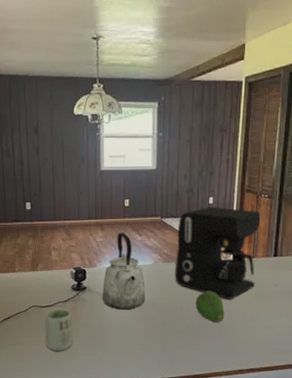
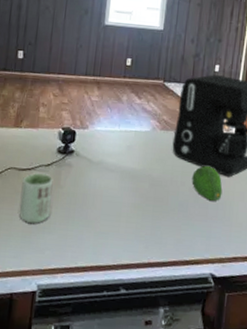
kettle: present [102,233,146,310] -> none [90,93,139,180]

